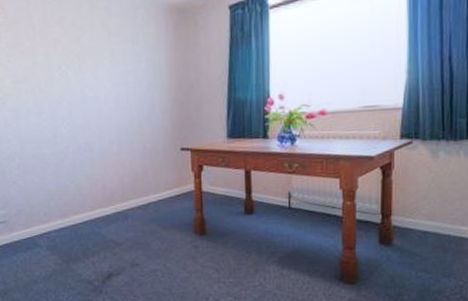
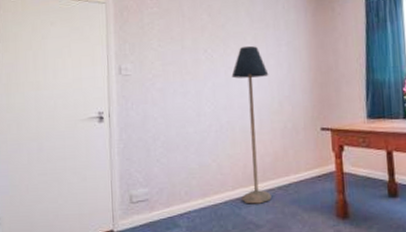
floor lamp: none [88,61,131,224] -> present [231,45,272,204]

